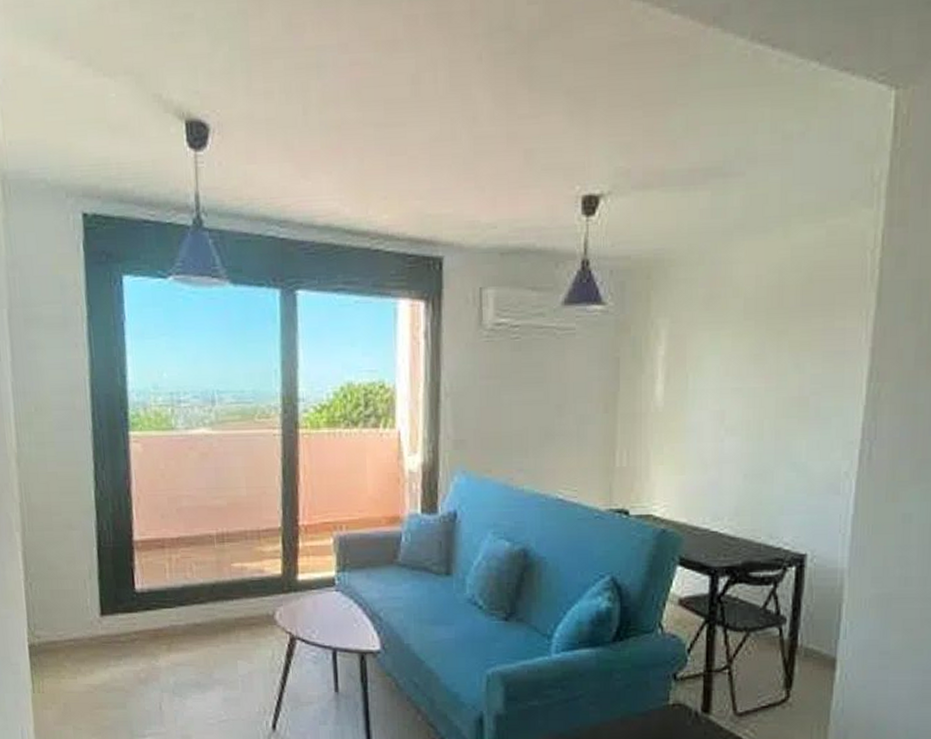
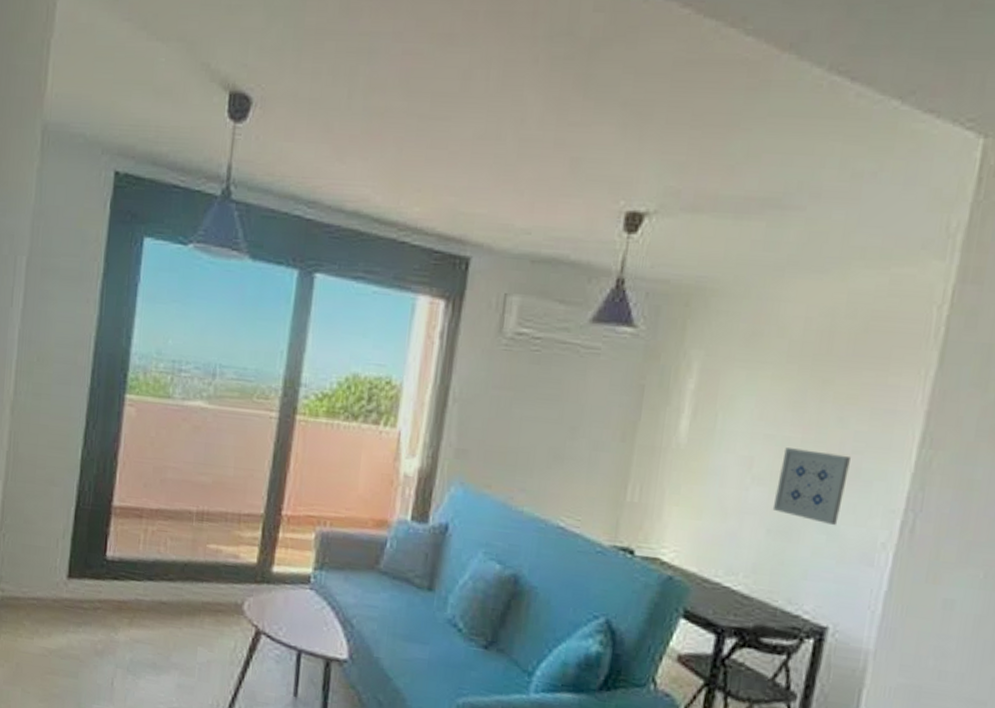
wall art: none [746,397,809,463] -> present [772,447,850,526]

